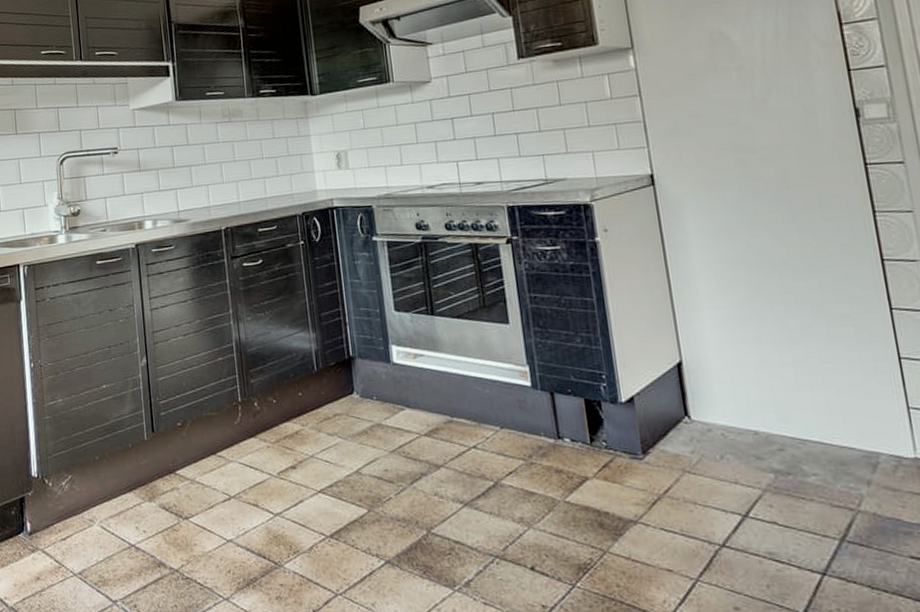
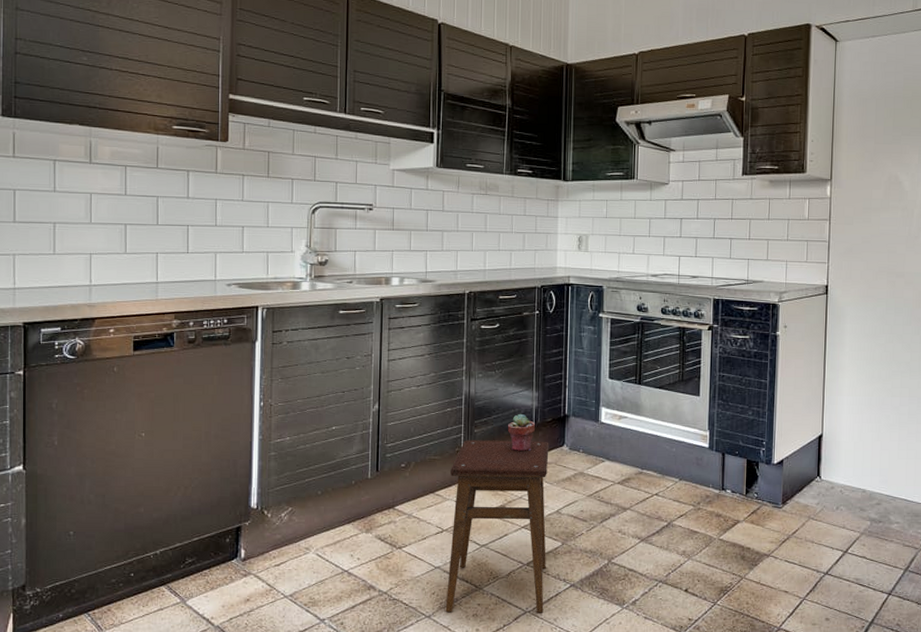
stool: none [229,389,358,596] -> present [445,440,549,613]
potted succulent: none [286,358,318,403] -> present [507,413,535,452]

